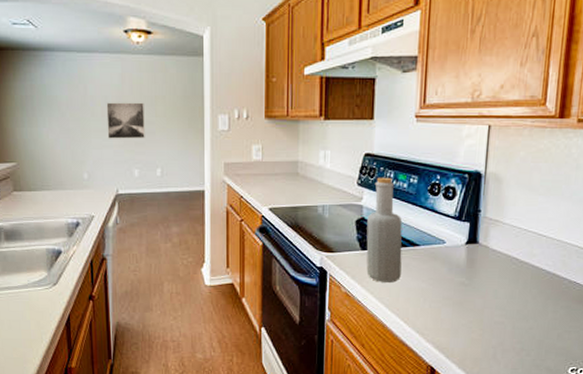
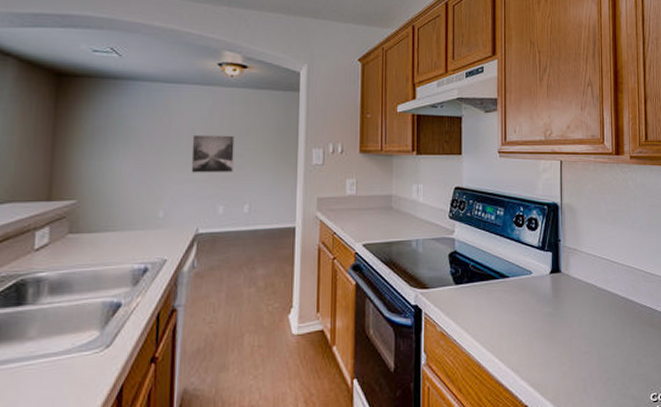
bottle: present [366,177,403,283] -> none [459,210,493,318]

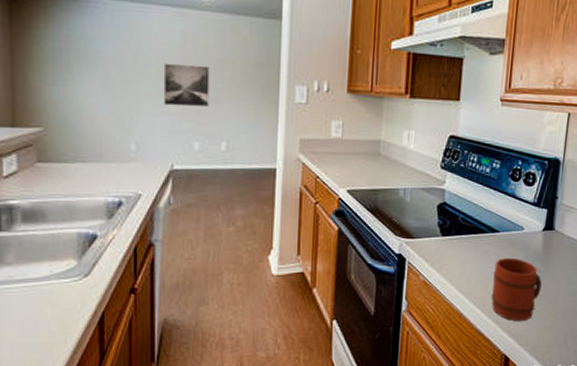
mug: none [507,302,555,370] -> present [491,257,542,322]

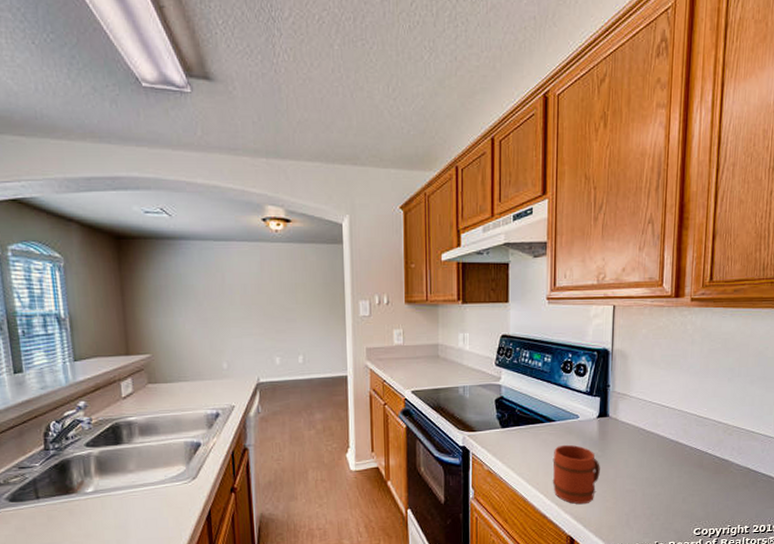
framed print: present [163,63,210,108] -> none [245,290,286,327]

